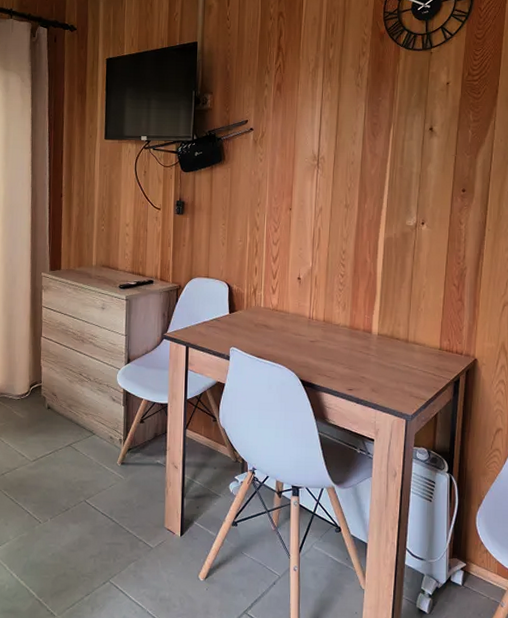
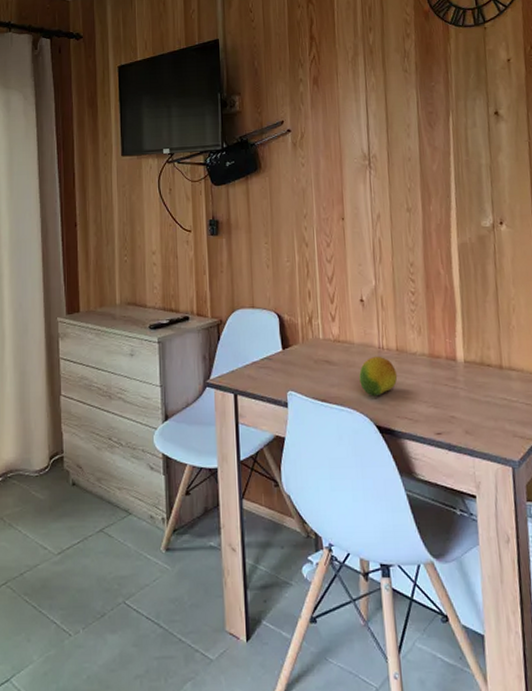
fruit: none [290,324,322,357] -> present [359,356,398,397]

